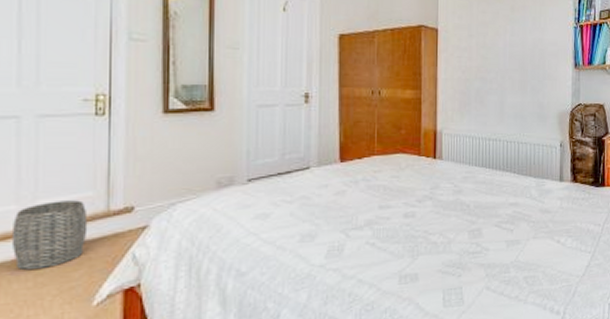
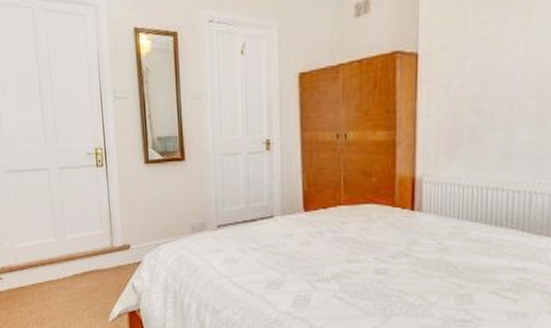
woven basket: present [11,200,88,271] -> none [53,237,101,289]

